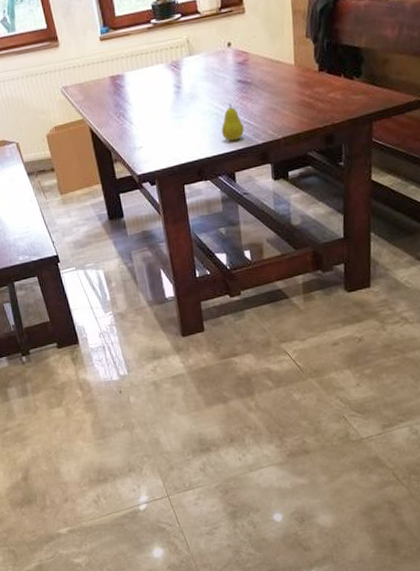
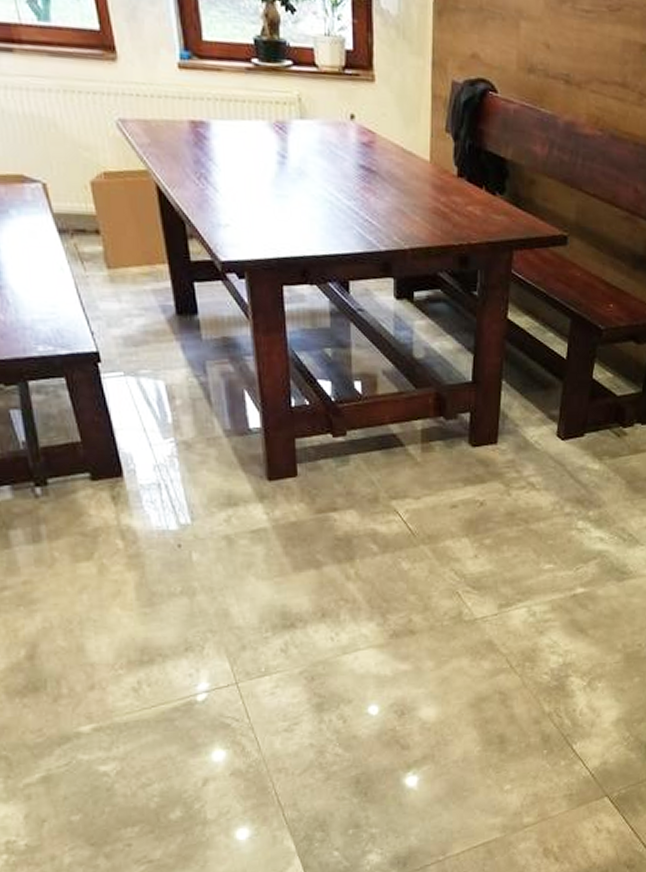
fruit: present [221,103,244,141] -> none [335,192,363,240]

